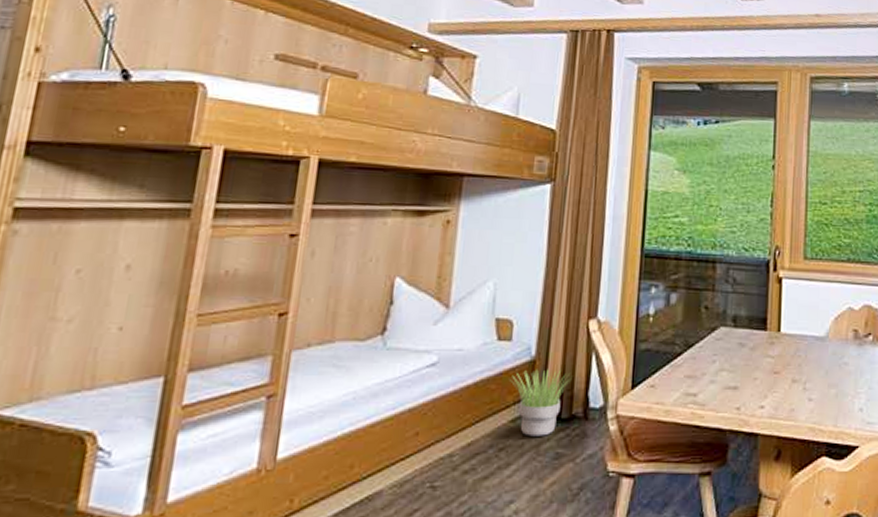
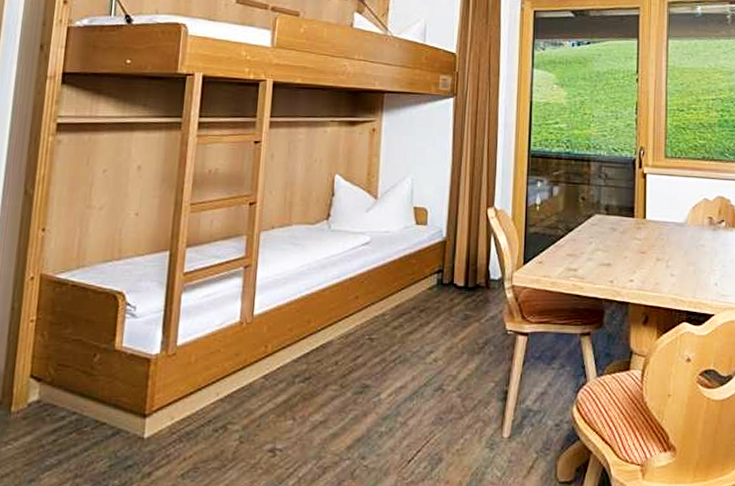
potted plant: present [511,369,572,436] -> none [428,248,476,301]

